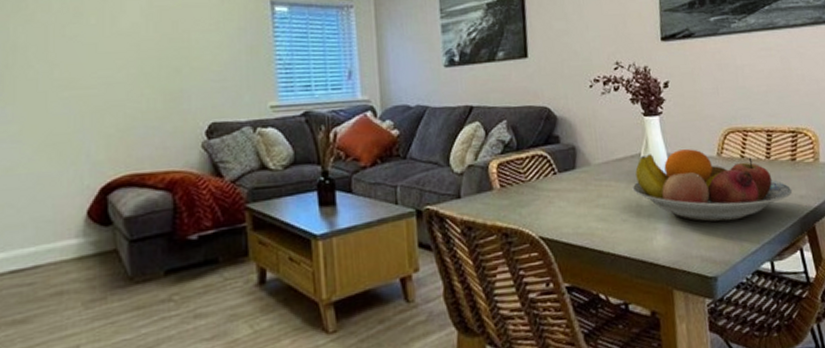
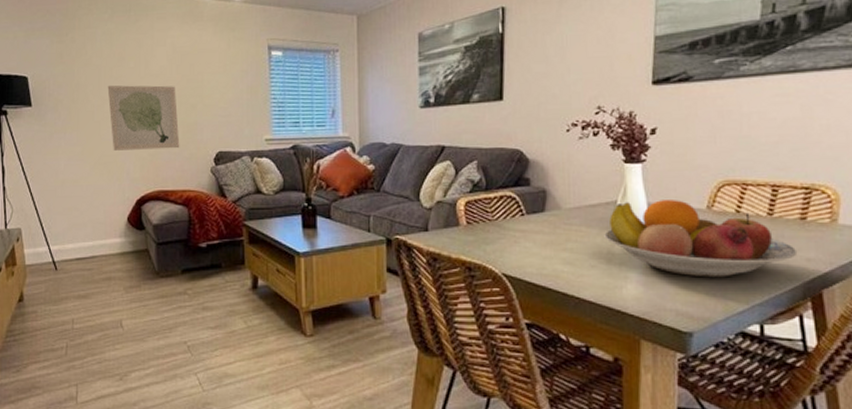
wall art: none [58,46,160,128] -> present [107,85,180,151]

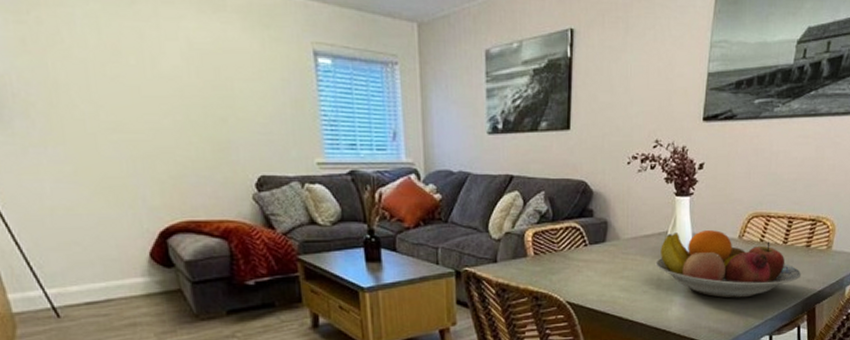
wall art: present [107,85,180,151] -> none [100,88,211,171]

